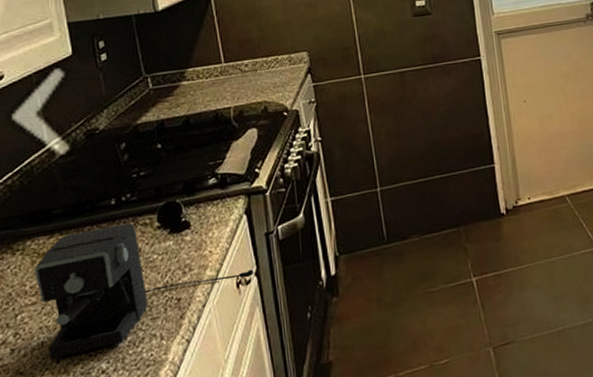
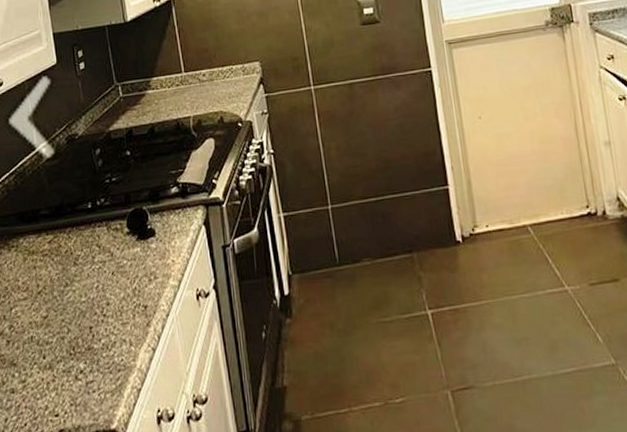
coffee maker: present [34,222,254,360] -> none [26,226,212,354]

